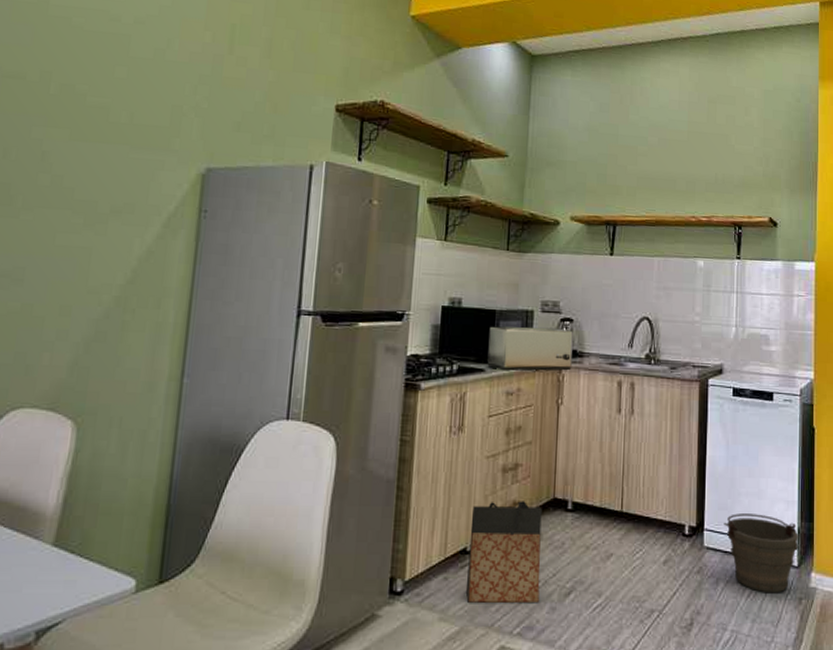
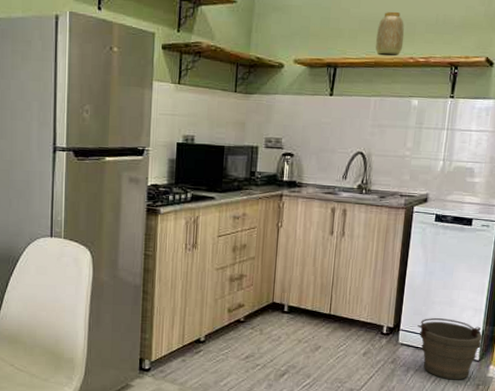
bag: present [465,501,542,603] -> none [199,304,263,380]
toaster: present [487,326,573,372] -> none [217,160,293,199]
vase: none [655,169,684,215] -> present [375,11,405,57]

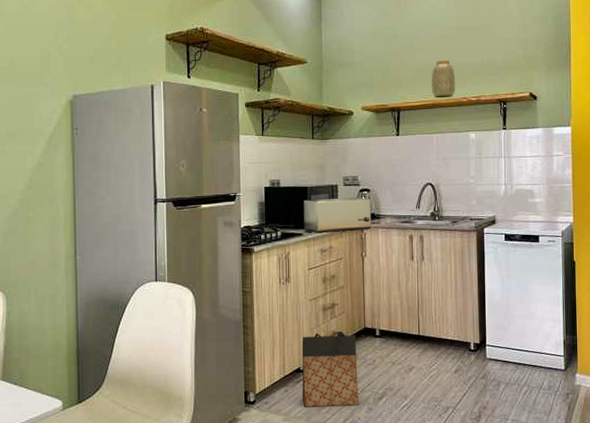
bag: none [199,304,263,380] -> present [302,331,359,407]
toaster: none [217,160,293,199] -> present [303,197,371,234]
bucket: present [417,318,483,380] -> none [502,331,565,391]

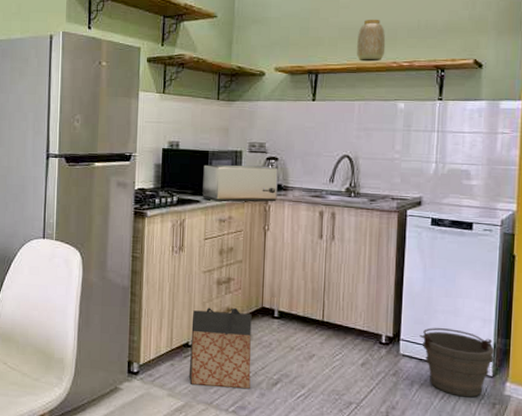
bucket: none [502,331,565,391] -> present [419,328,495,398]

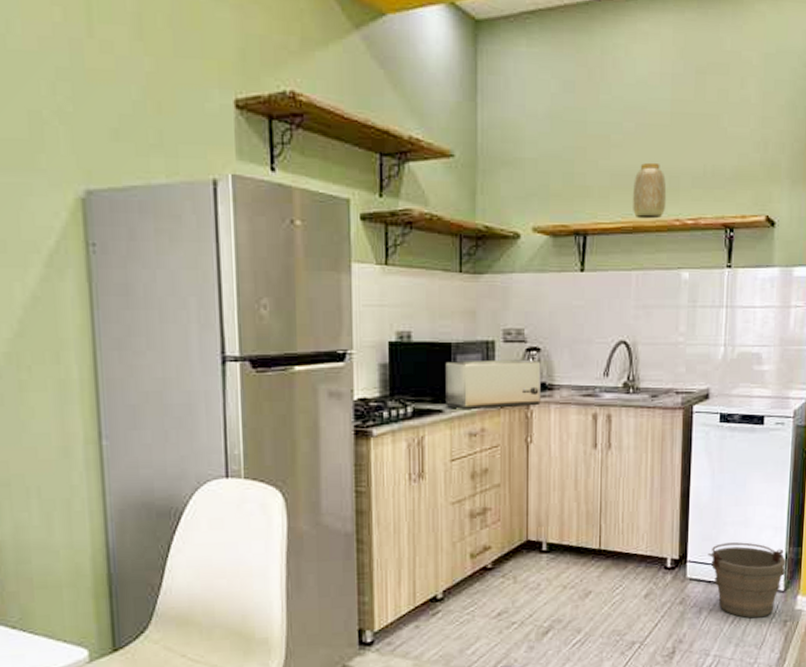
bag: present [188,308,252,388] -> none [438,545,516,648]

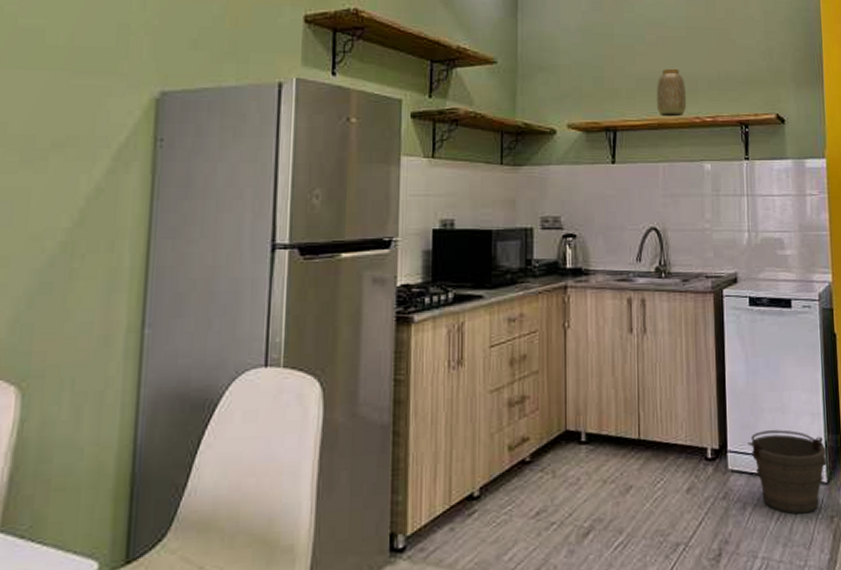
toaster: present [445,359,541,411] -> none [486,245,577,296]

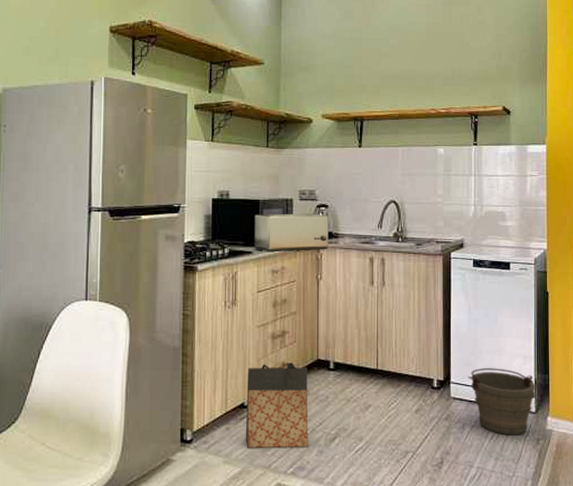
bag: none [474,436,555,554] -> present [245,362,309,448]
toaster: none [486,245,577,296] -> present [254,213,328,253]
vase: present [656,68,687,117] -> none [397,67,424,109]

